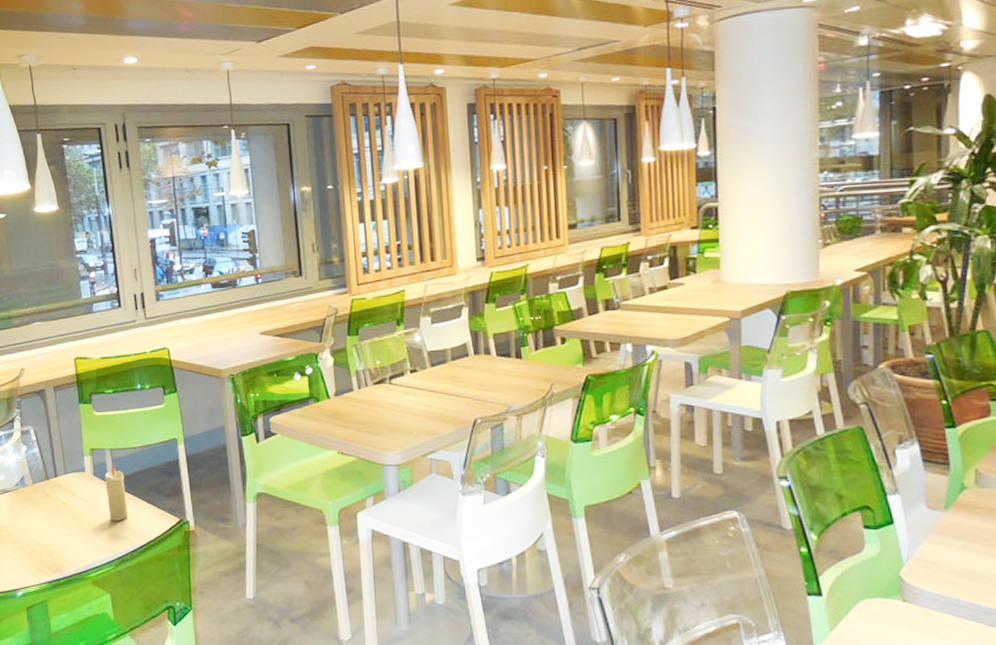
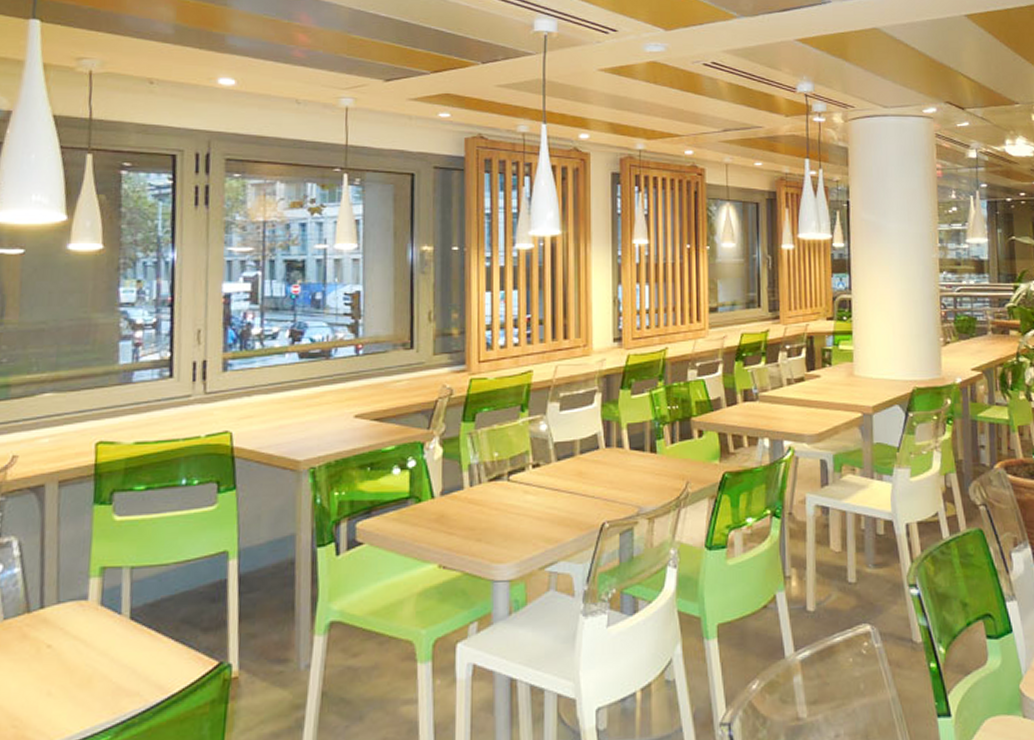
candle: present [104,464,128,521] -> none [115,588,146,669]

